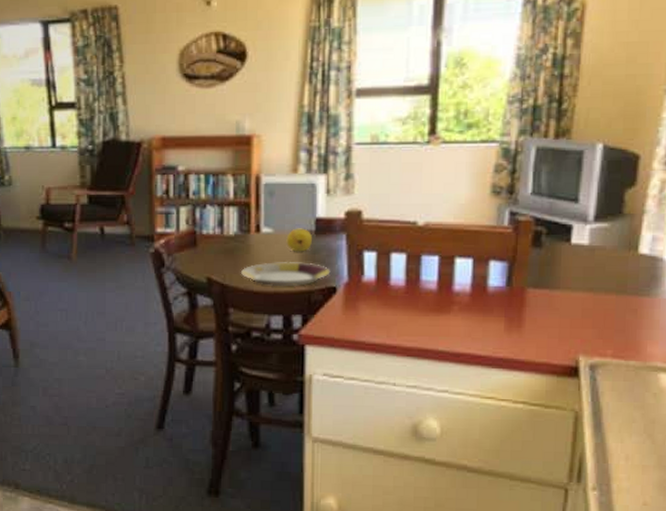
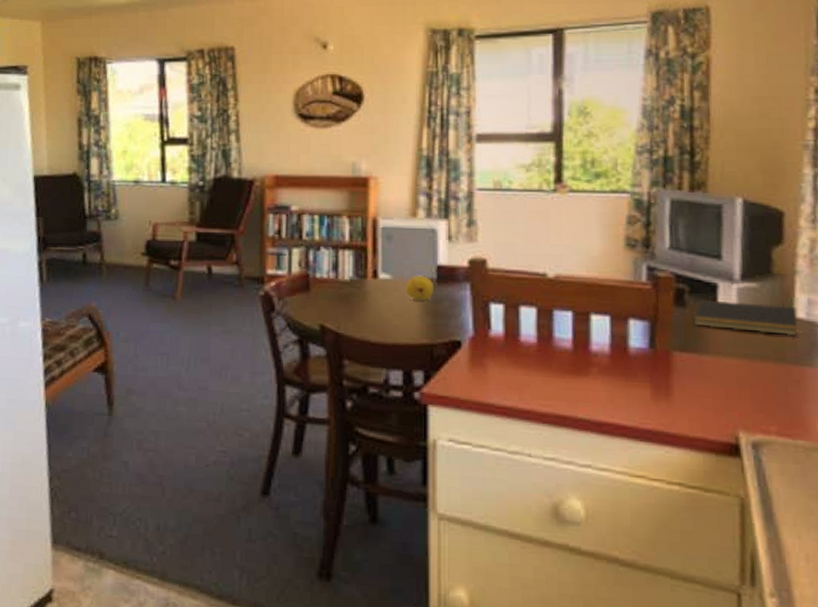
plate: present [241,262,331,286] -> none [357,311,454,338]
notepad: none [549,240,642,271] -> present [694,299,798,336]

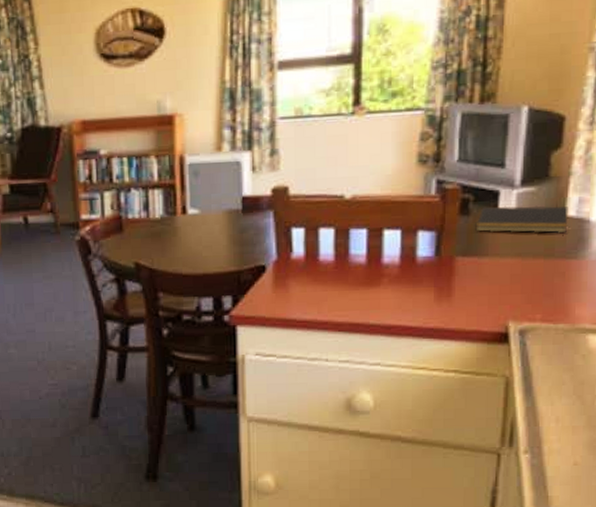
fruit: present [406,275,433,301] -> none [213,207,239,232]

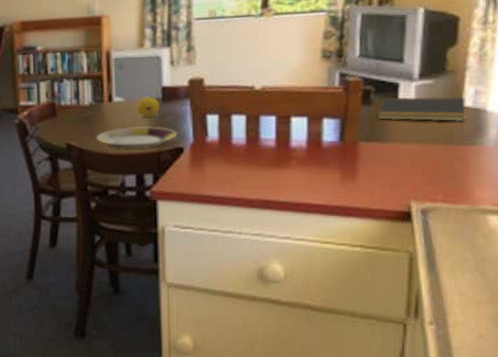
plate: none [169,242,259,268] -> present [97,126,177,149]
fruit: none [213,207,239,232] -> present [136,96,159,118]

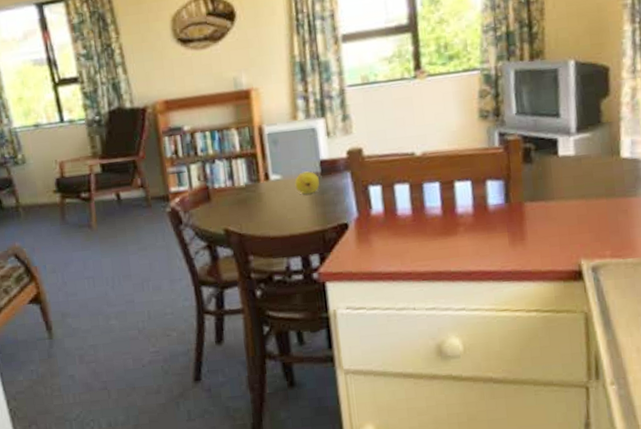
plate: present [97,126,177,149] -> none [256,203,341,230]
notepad: present [378,96,465,122] -> none [540,149,624,178]

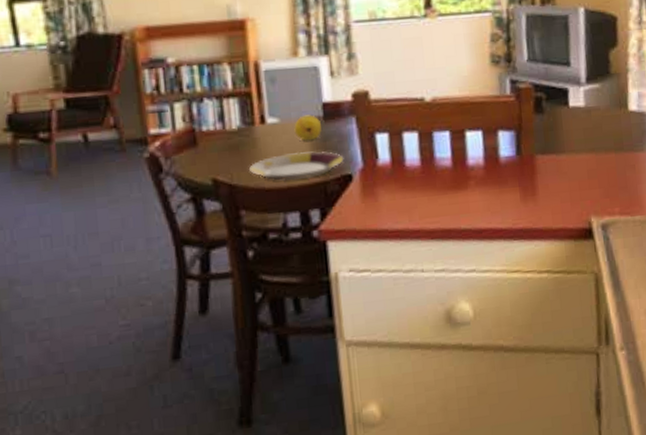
plate: none [256,203,341,230] -> present [249,151,344,181]

